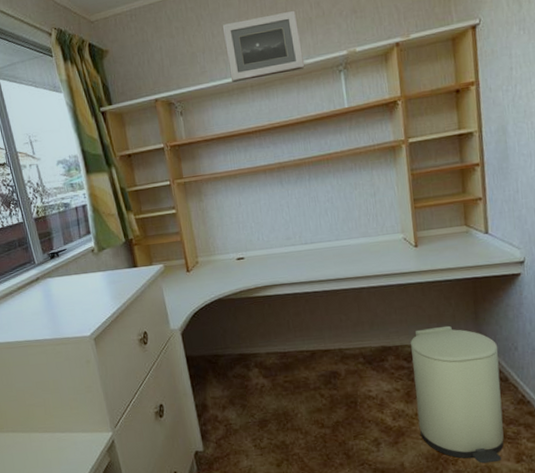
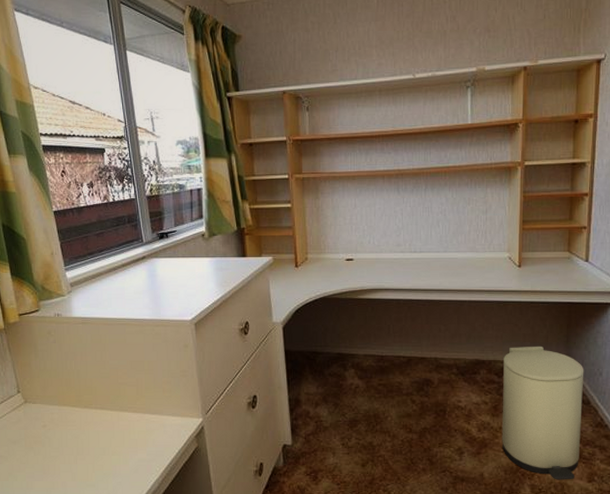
picture frame: present [222,10,305,82] -> none [358,21,434,84]

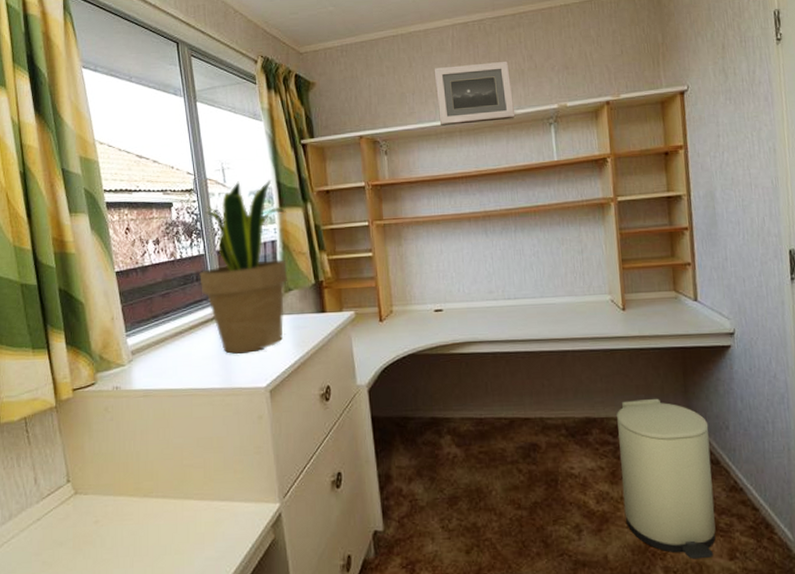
potted plant: none [131,130,213,291] -> present [199,179,287,355]
picture frame: none [358,21,434,84] -> present [434,61,516,125]

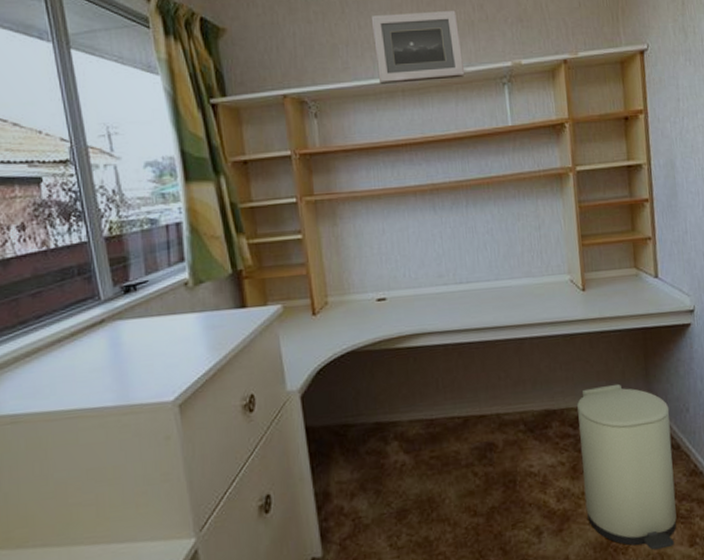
potted plant: present [199,179,287,355] -> none [82,147,197,364]

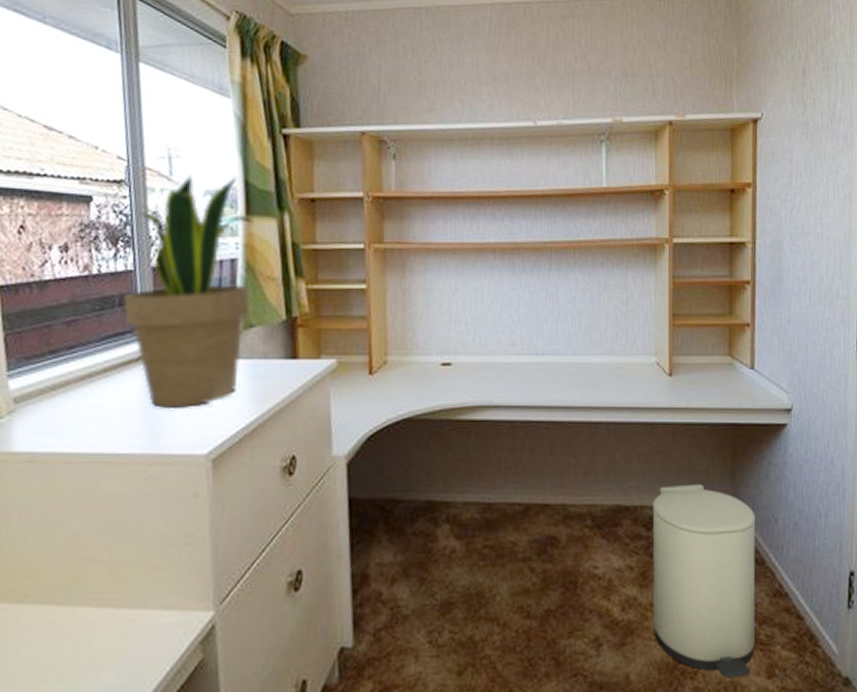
potted plant: none [82,147,197,364] -> present [124,175,256,410]
picture frame: present [371,10,465,84] -> none [464,55,560,131]

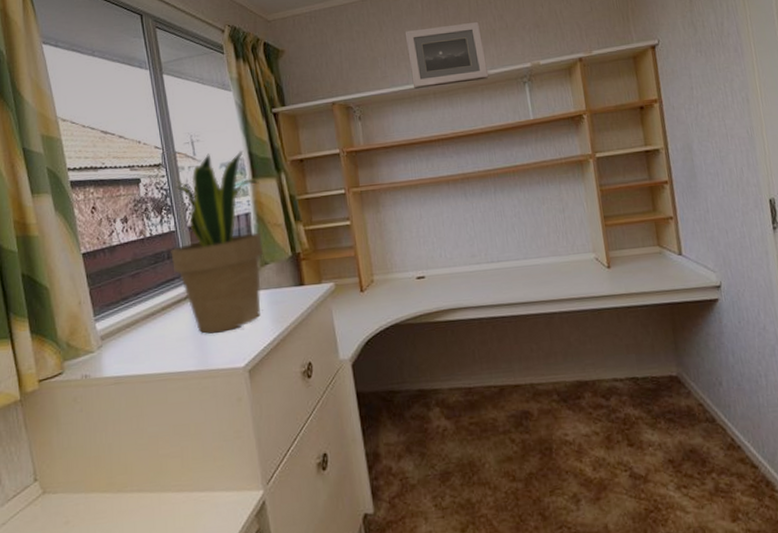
picture frame: none [464,55,560,131] -> present [405,21,489,89]
pedal bin: present [652,483,756,678] -> none [608,357,717,524]

